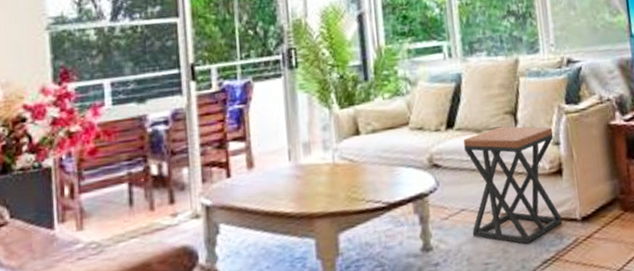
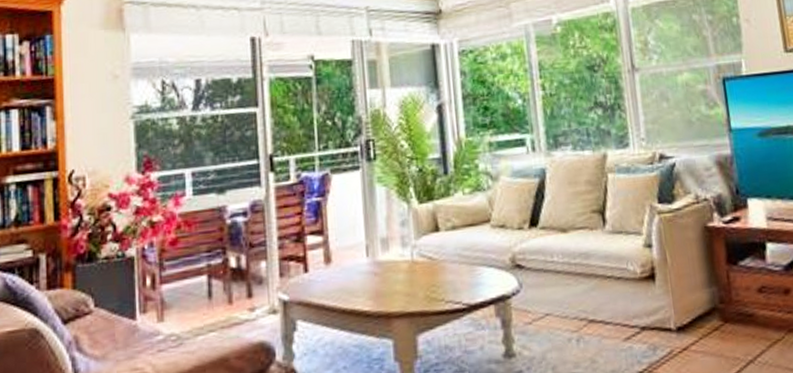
stool: present [464,126,562,244] -> none [548,225,655,354]

